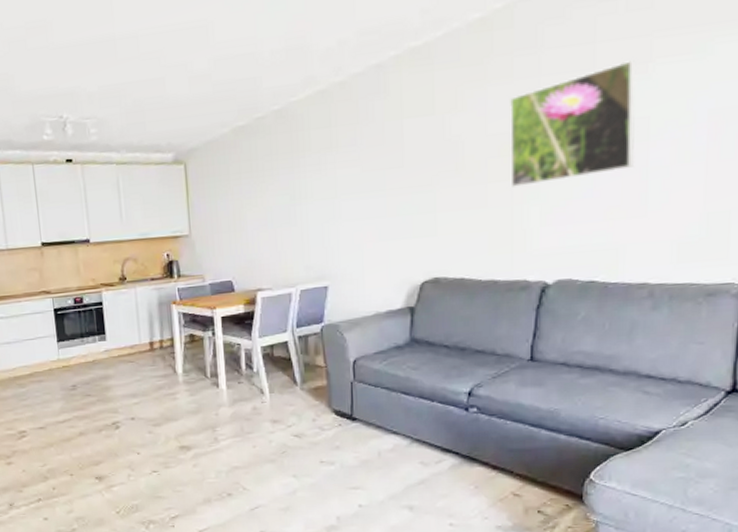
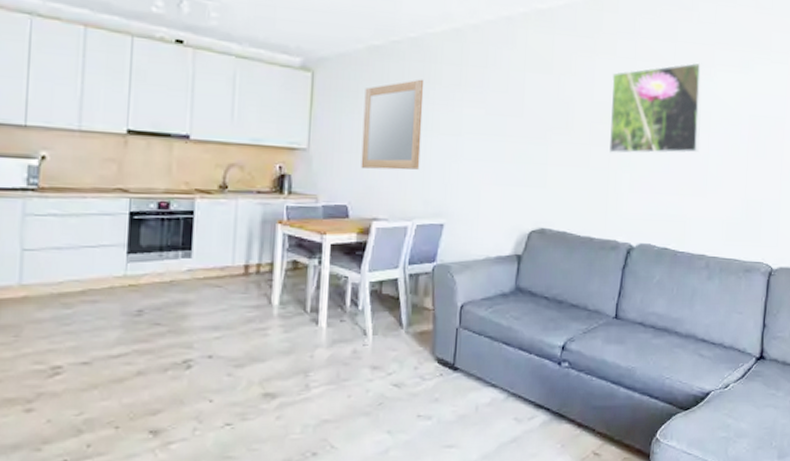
home mirror: none [235,149,298,245] -> present [361,79,424,170]

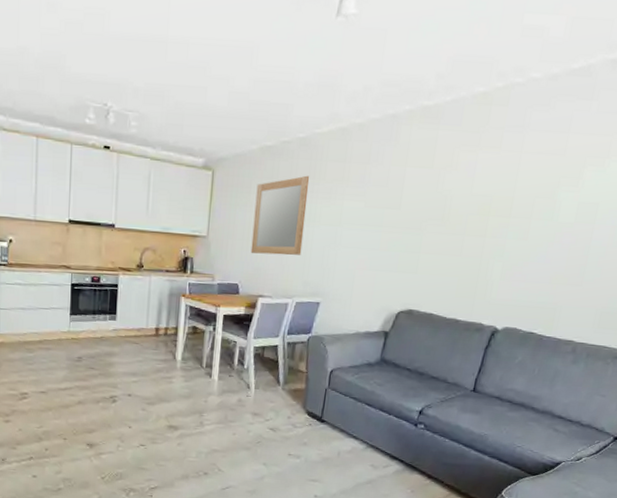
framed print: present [609,62,702,154] -> none [484,153,596,244]

